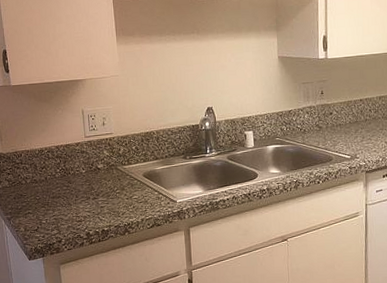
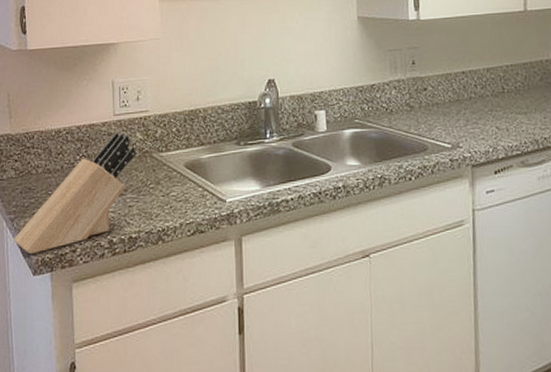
knife block: none [11,150,105,244] -> present [13,132,137,254]

